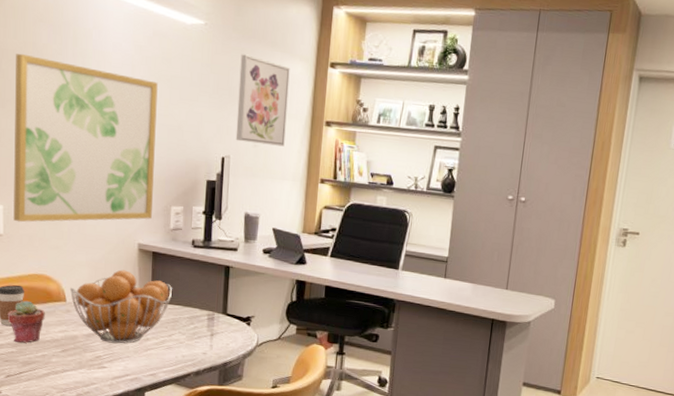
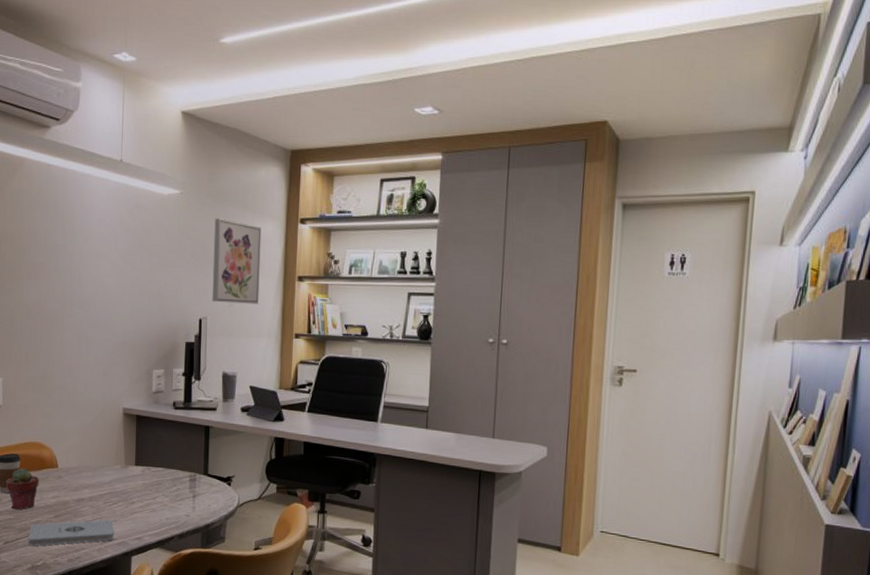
wall art: present [13,53,158,223] -> none [10,235,139,393]
notepad: none [33,355,127,381] -> present [28,519,115,547]
fruit basket: present [69,269,172,344] -> none [61,434,155,508]

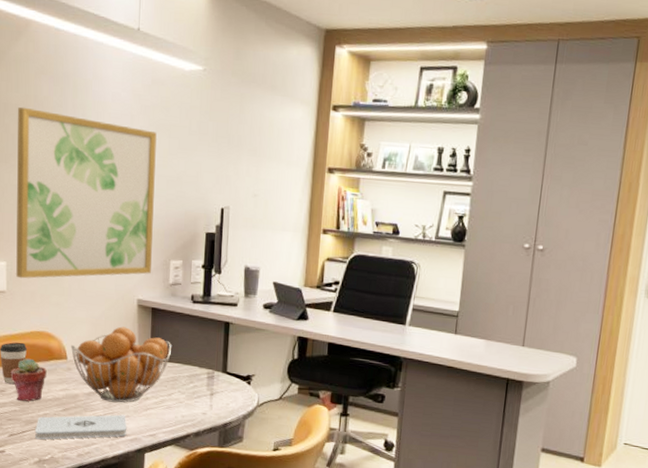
wall art: none [10,235,139,393] -> present [15,106,157,279]
fruit basket: none [61,434,155,508] -> present [70,326,171,403]
wall art: present [212,218,262,304] -> none [235,99,291,196]

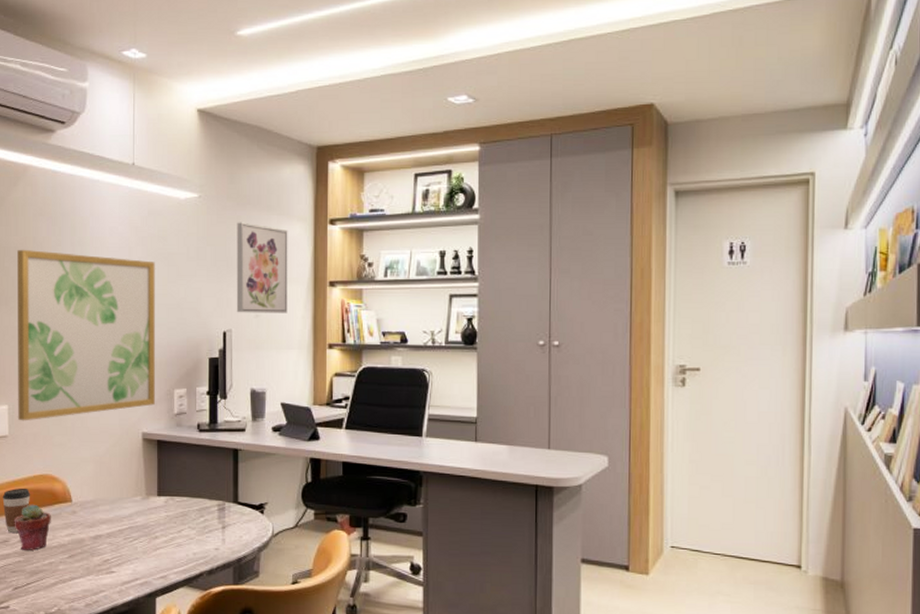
notepad: present [35,414,127,440] -> none [41,557,136,591]
fruit basket: present [70,326,171,403] -> none [75,462,179,545]
wall art: none [235,99,291,196] -> present [236,222,288,314]

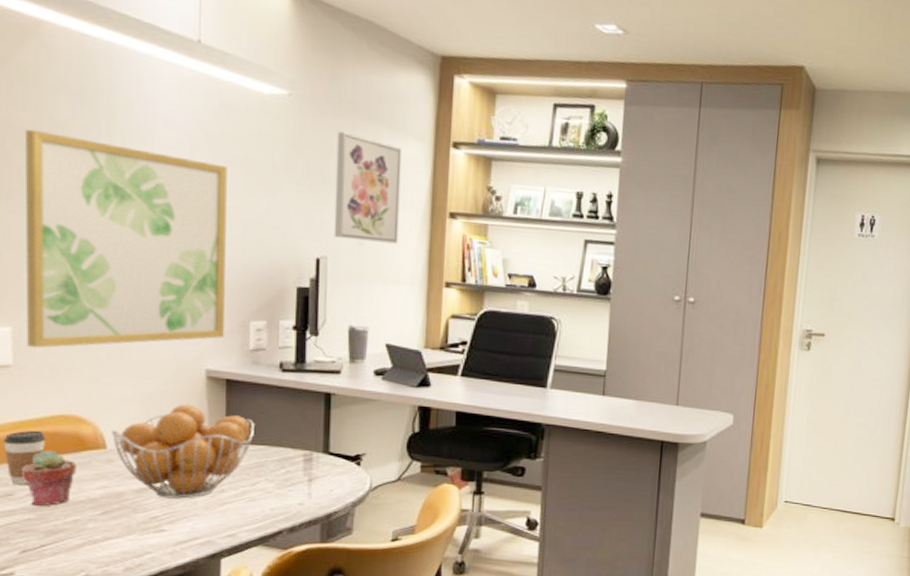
fruit basket: none [75,462,179,545] -> present [110,404,254,499]

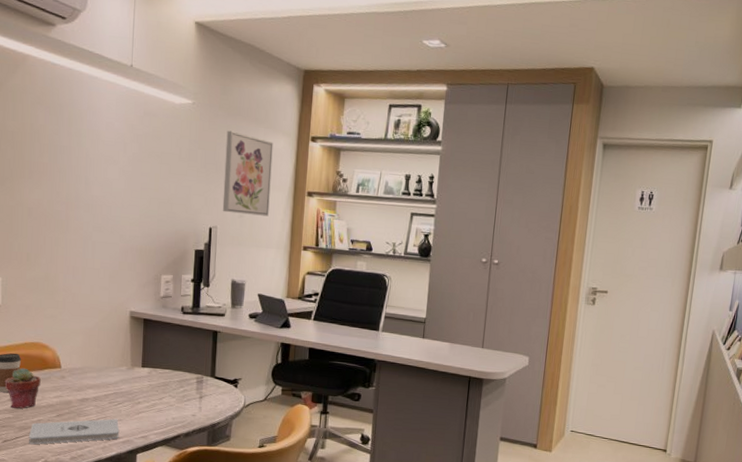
wall art: present [25,129,227,349] -> none [10,134,149,293]
notepad: none [61,513,195,554] -> present [29,418,120,445]
fruit basket: present [110,404,254,499] -> none [64,336,162,408]

